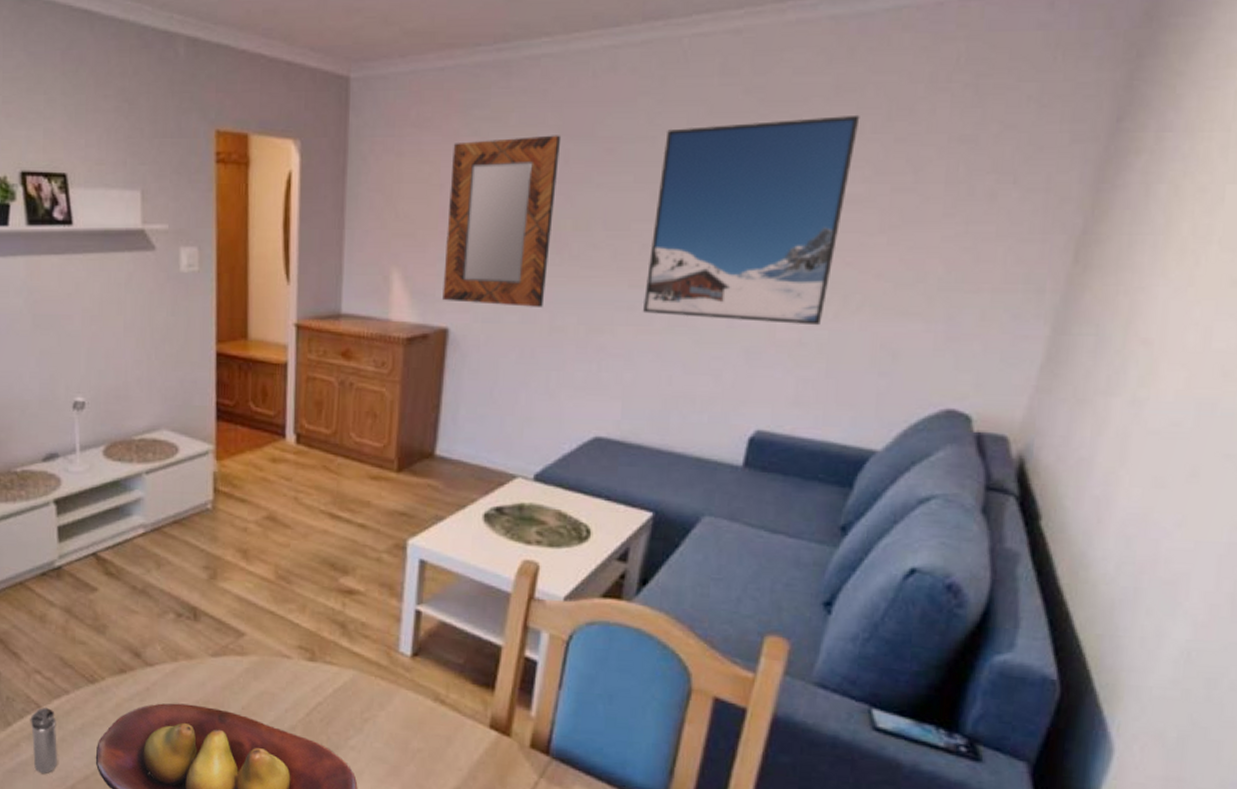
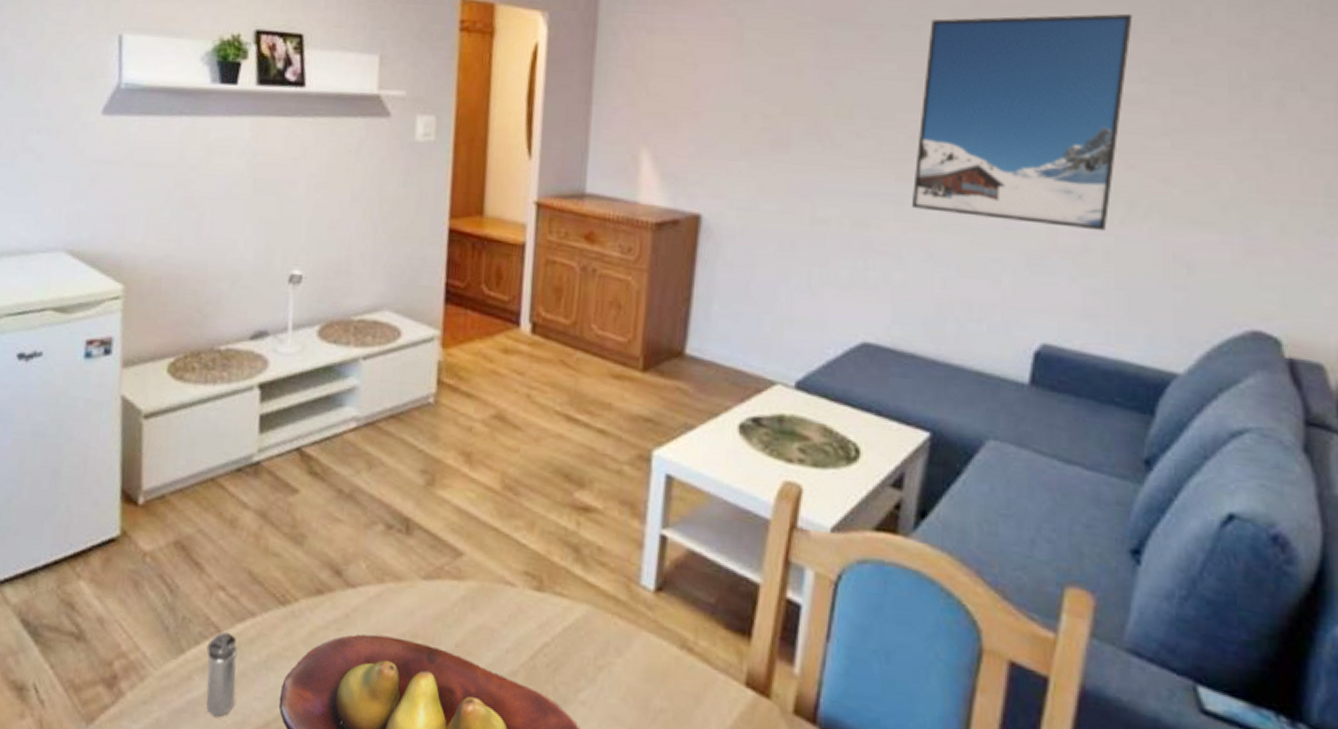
home mirror: present [442,135,562,307] -> none [695,19,821,197]

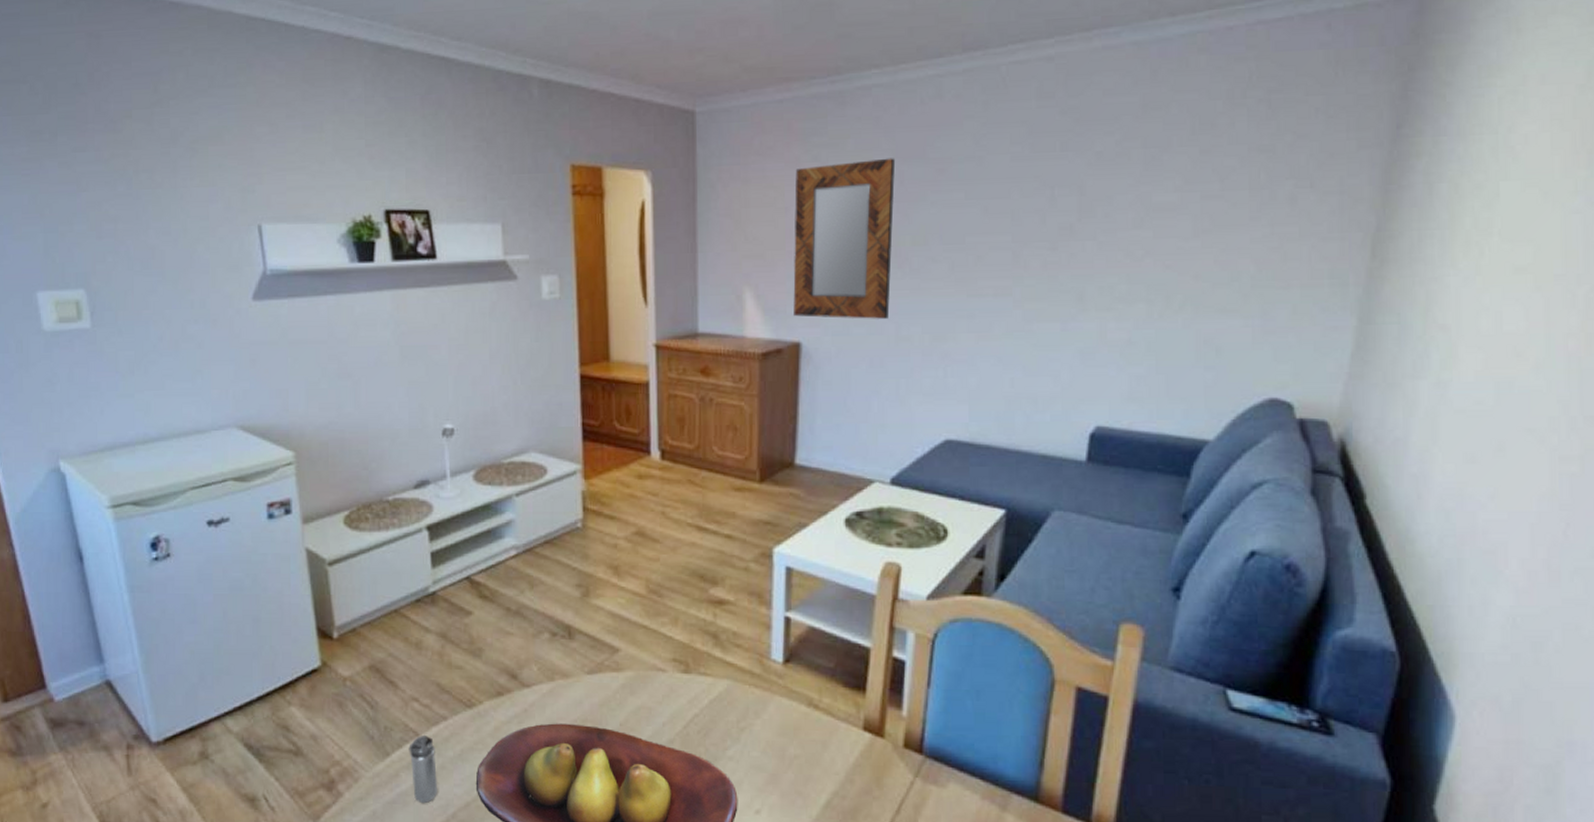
home mirror: none [695,19,821,197] -> present [793,158,896,319]
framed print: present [912,13,1133,232] -> none [982,130,1167,326]

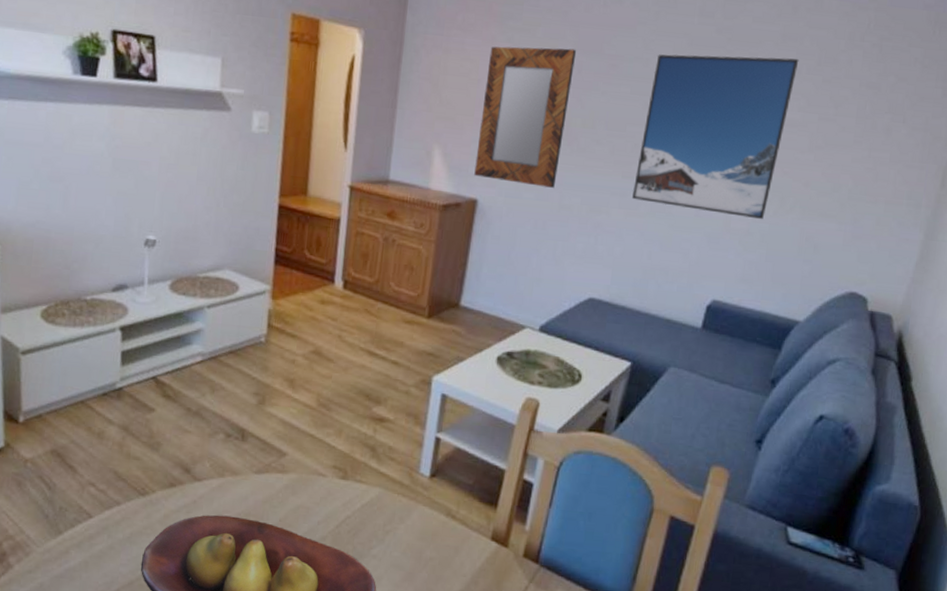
shaker: present [409,734,437,804] -> none [80,517,106,580]
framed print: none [982,130,1167,326] -> present [632,54,799,220]

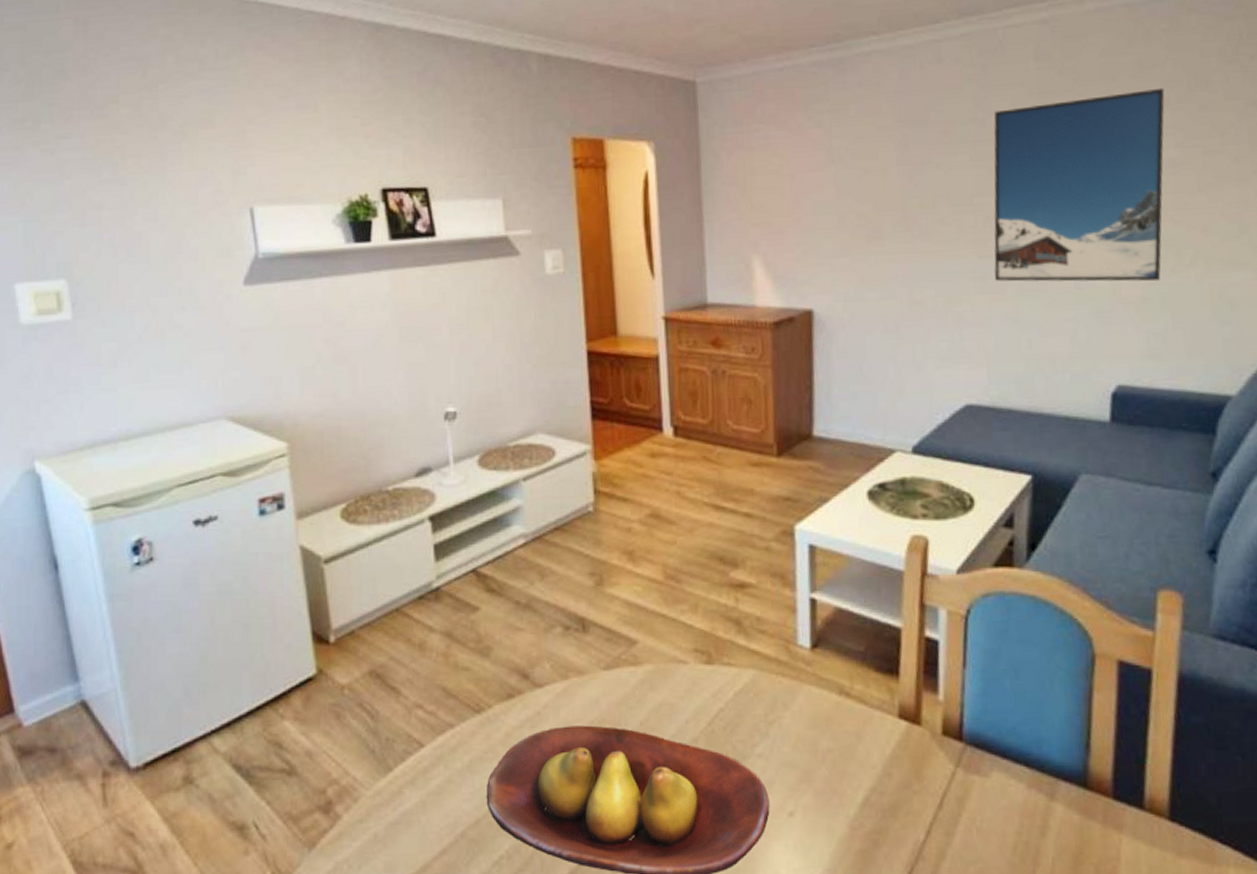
home mirror: present [474,46,577,188] -> none [799,122,901,284]

